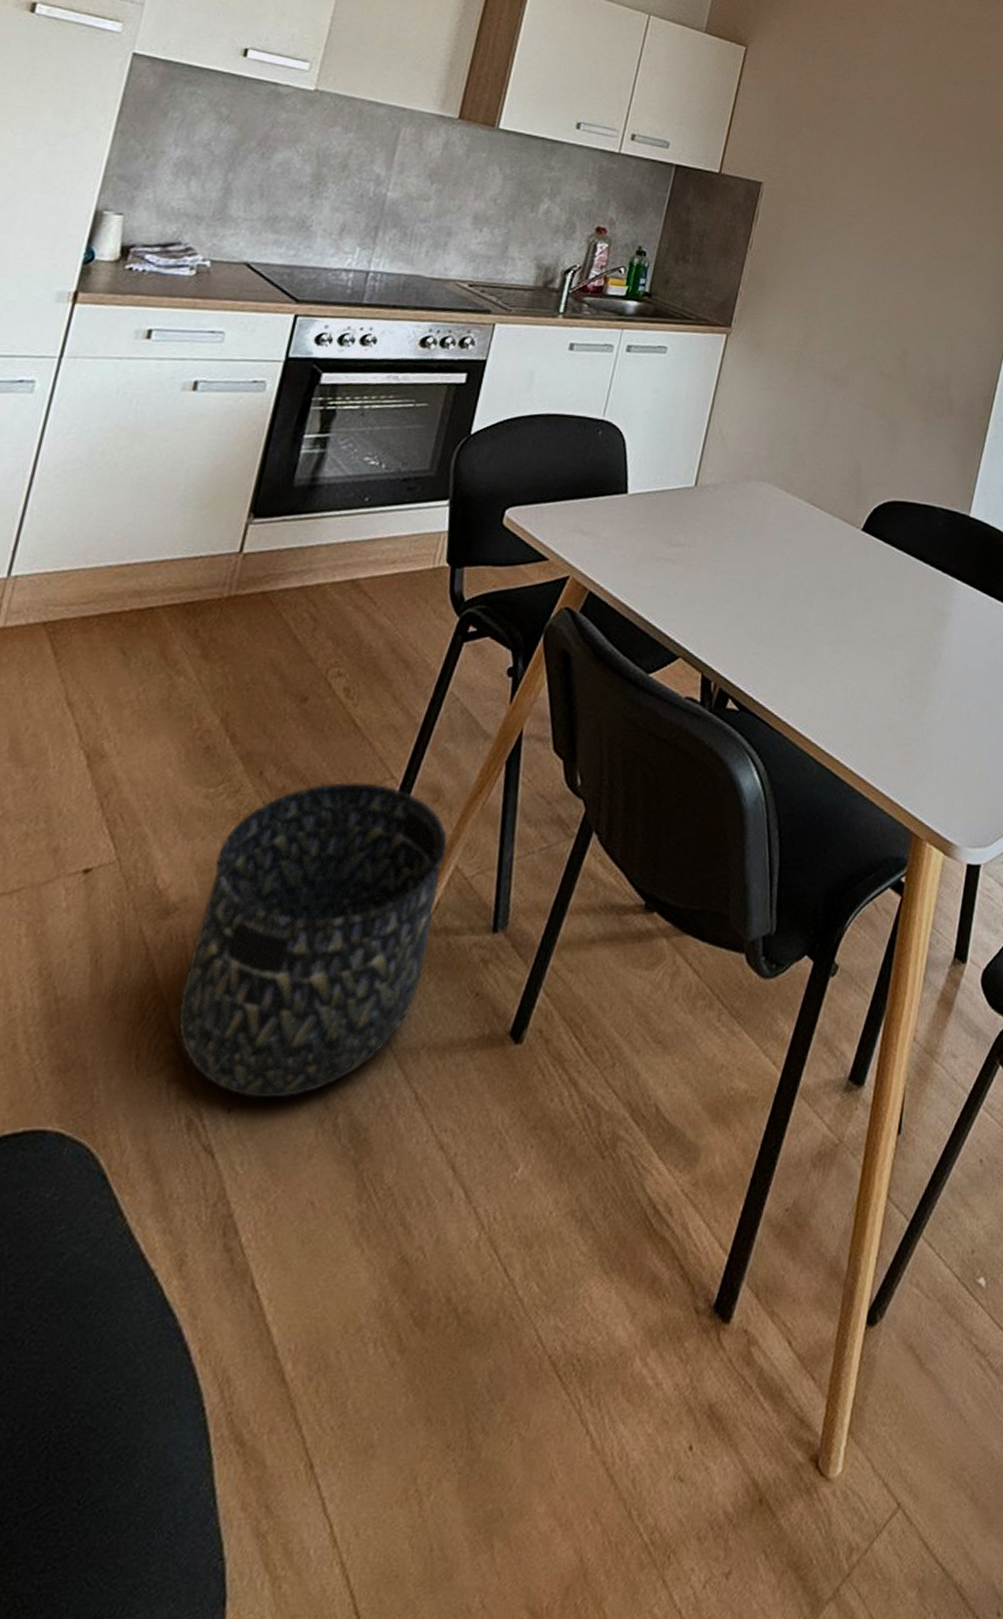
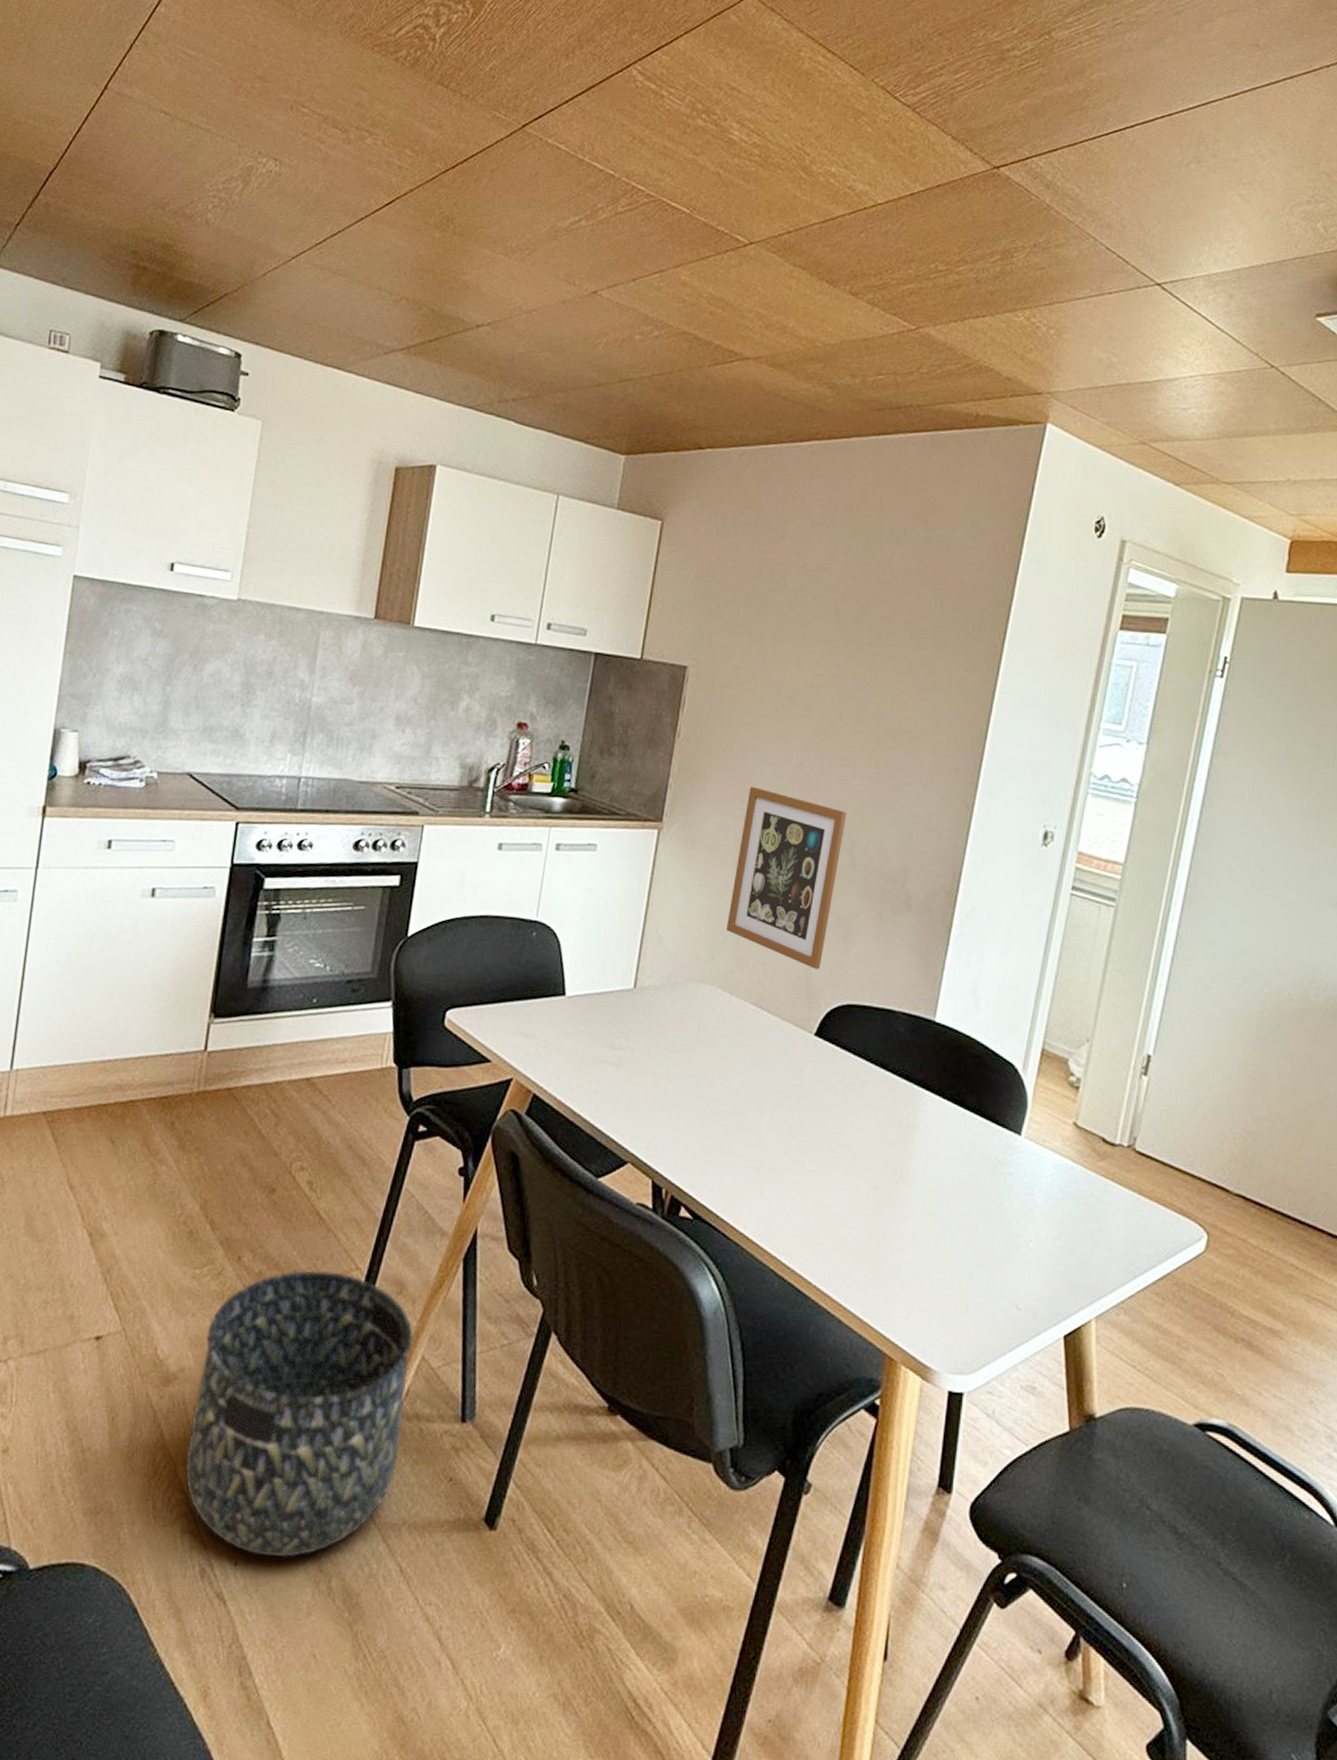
wall art: none [785,296,901,469] -> present [726,786,847,970]

